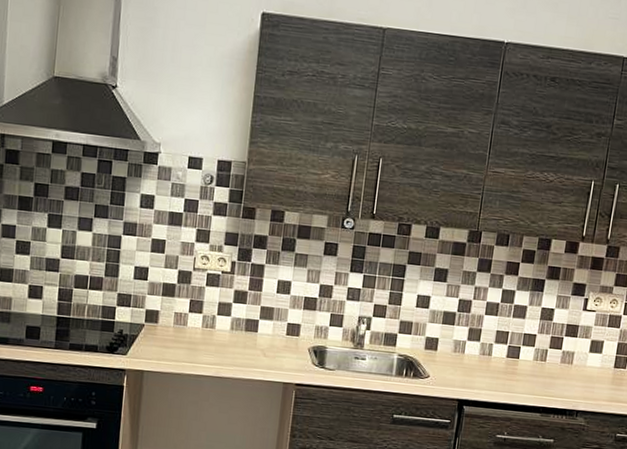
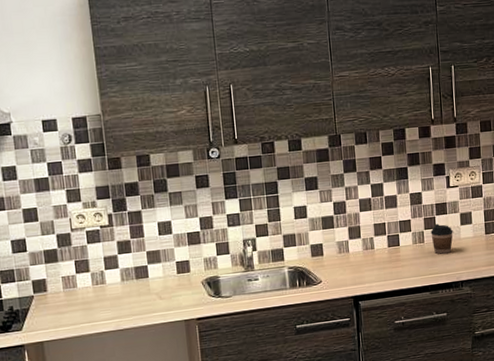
coffee cup: none [554,345,580,379] -> present [430,223,453,254]

